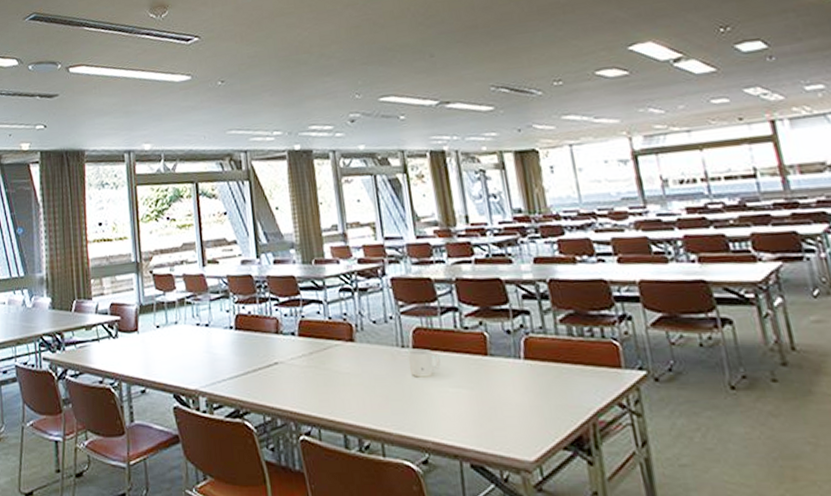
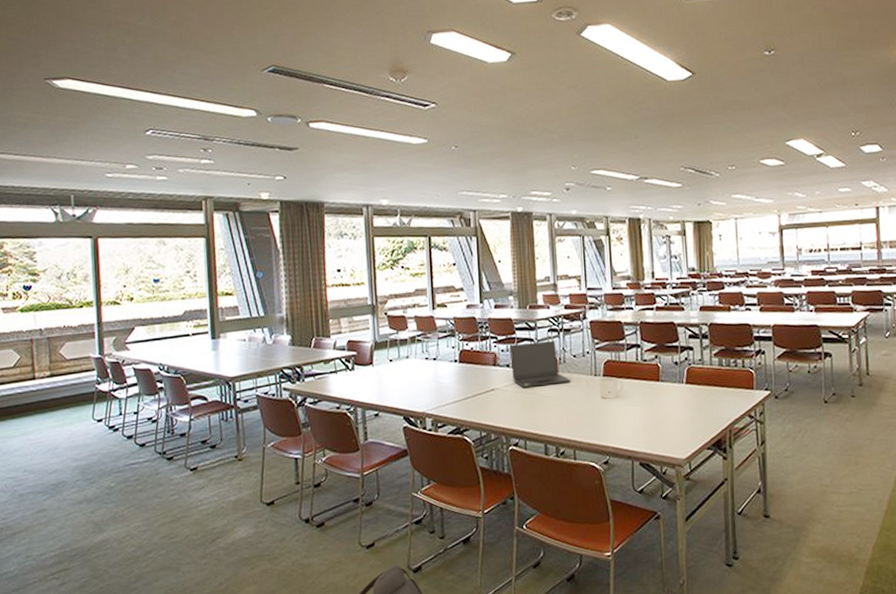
laptop: none [294,303,371,362] -> present [509,341,570,389]

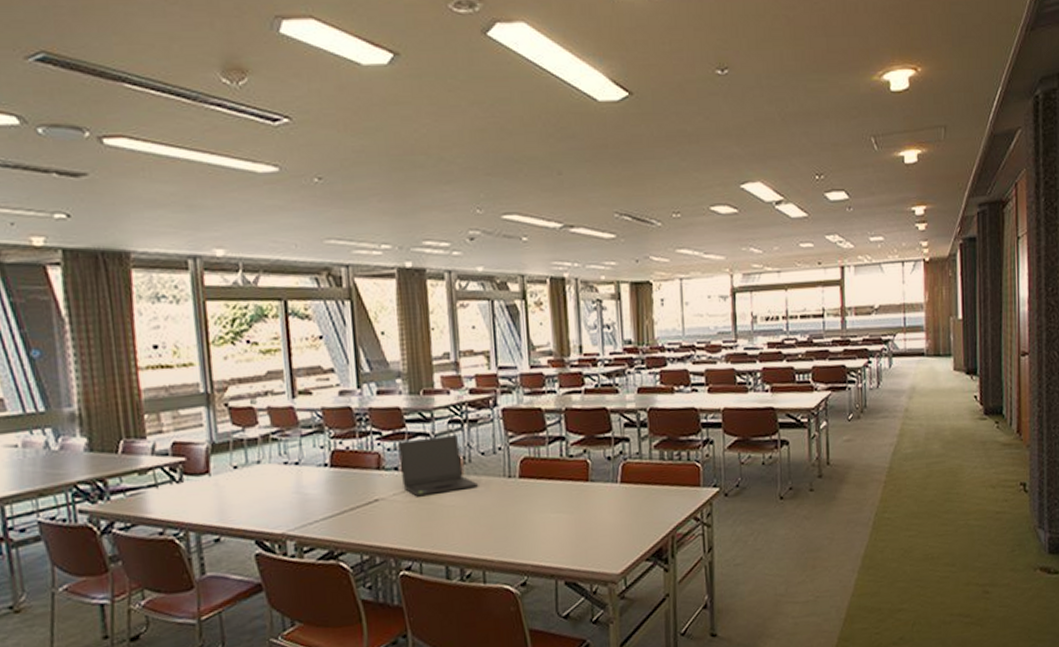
mug: present [598,376,624,399] -> none [513,477,545,506]

